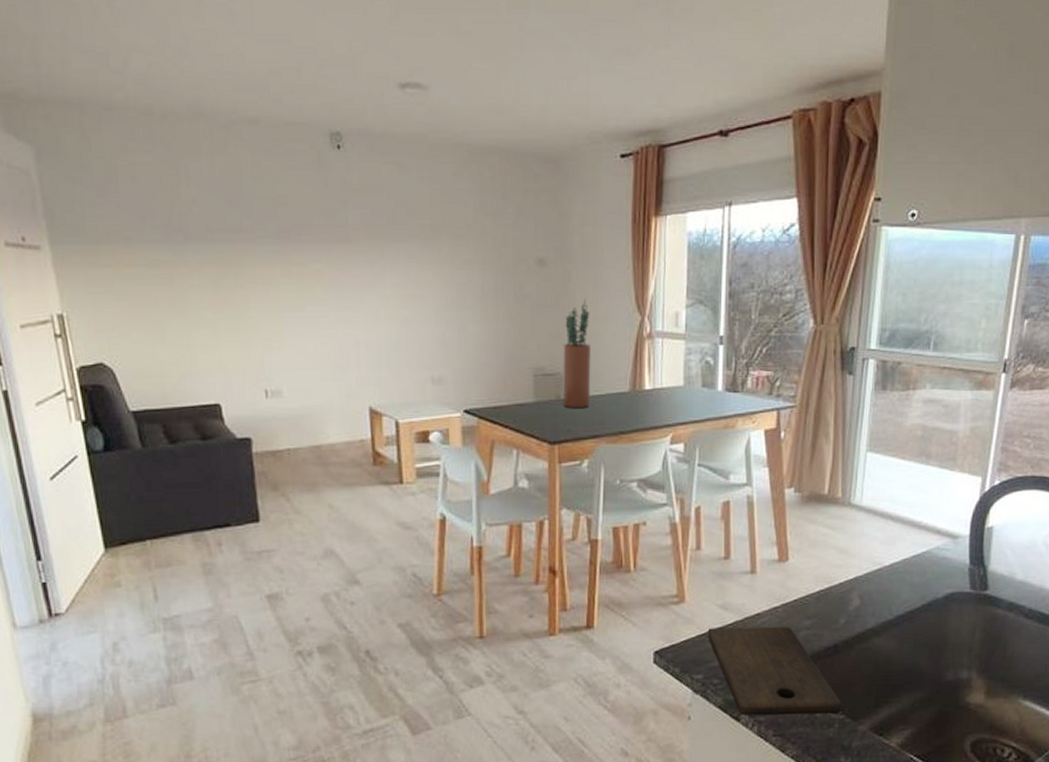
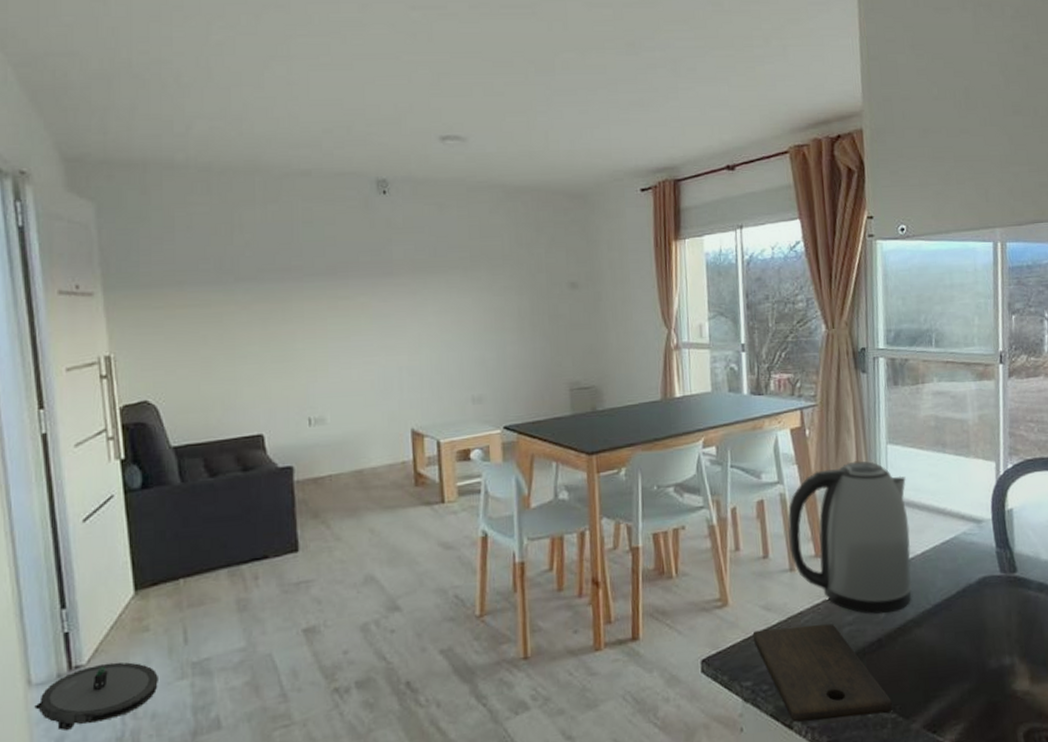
robot vacuum: none [21,613,133,670] -> present [34,661,158,731]
vase: present [562,299,591,409] -> none [596,316,625,420]
kettle: none [752,467,883,620] -> present [787,461,912,614]

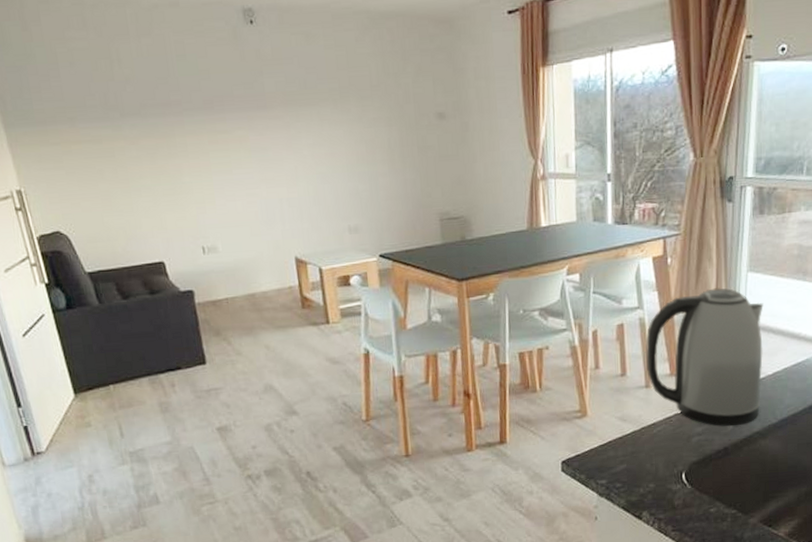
robot vacuum: present [34,661,158,731] -> none [11,450,105,501]
cutting board: present [752,624,892,723] -> none [608,434,733,514]

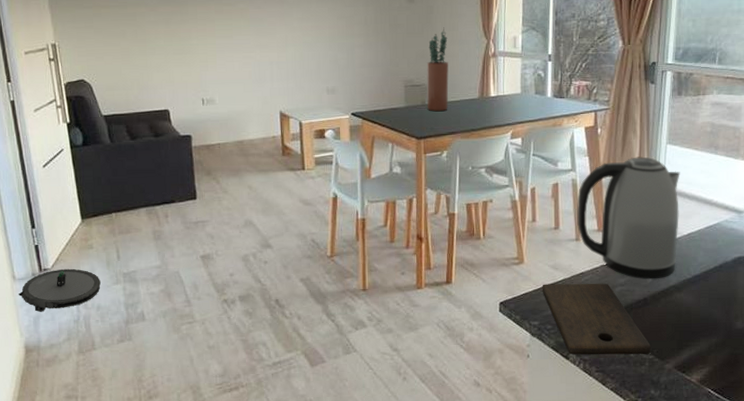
robot vacuum: none [11,450,105,501] -> present [18,268,101,312]
vase: none [464,147,492,248] -> present [426,27,449,112]
cutting board: none [608,434,733,514] -> present [542,283,651,355]

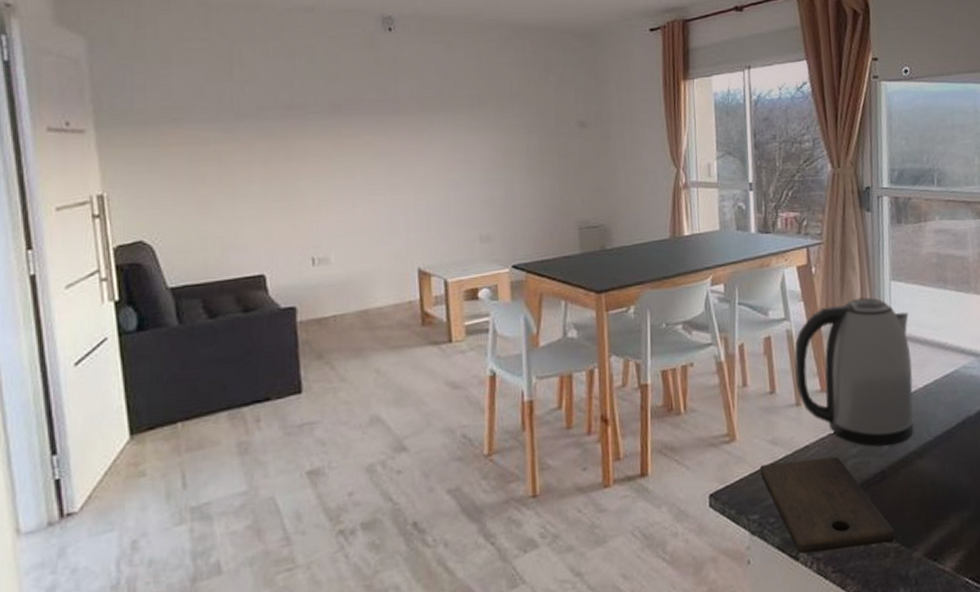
robot vacuum: present [18,268,101,312] -> none [24,508,155,580]
vase: present [426,27,449,112] -> none [605,155,633,258]

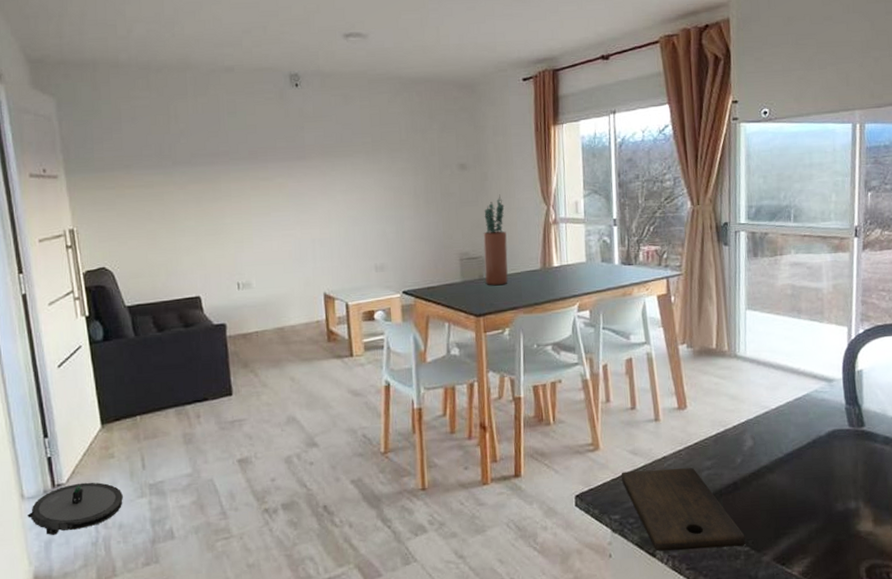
robot vacuum: none [24,508,155,580] -> present [27,482,123,535]
vase: none [605,155,633,258] -> present [483,194,508,286]
kettle: present [794,297,915,446] -> none [653,324,766,460]

